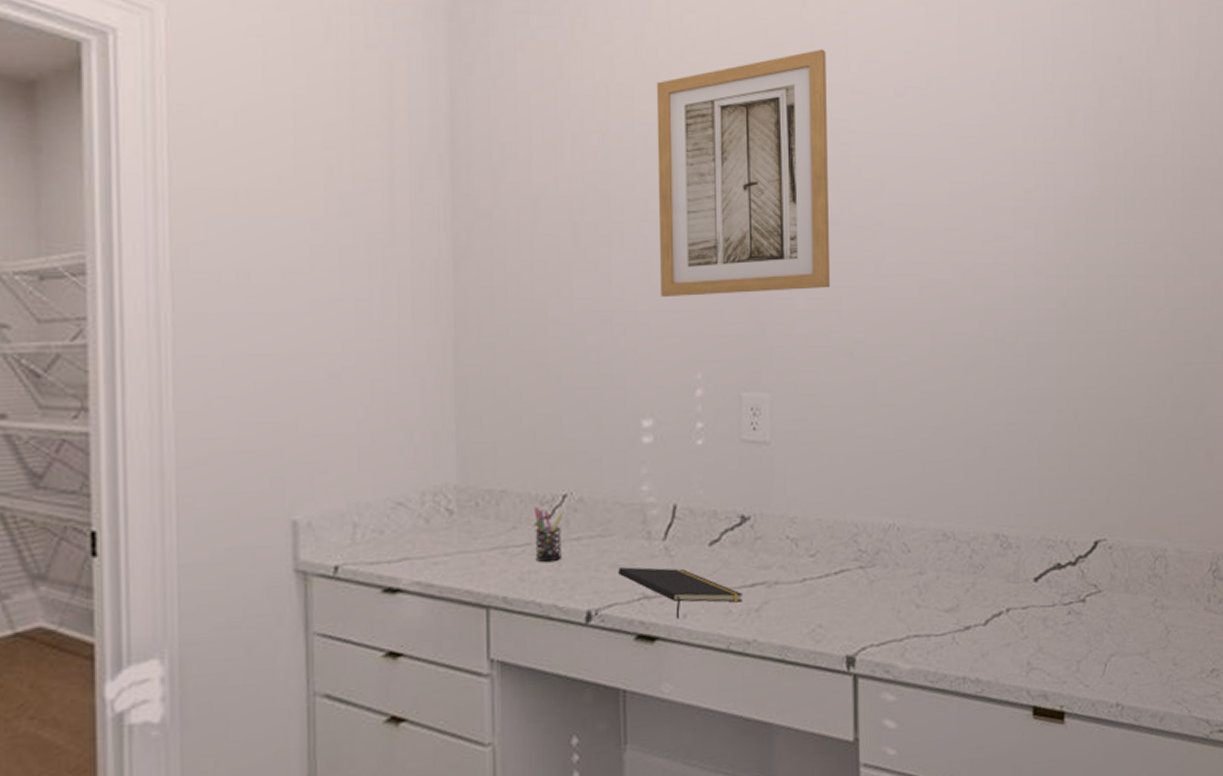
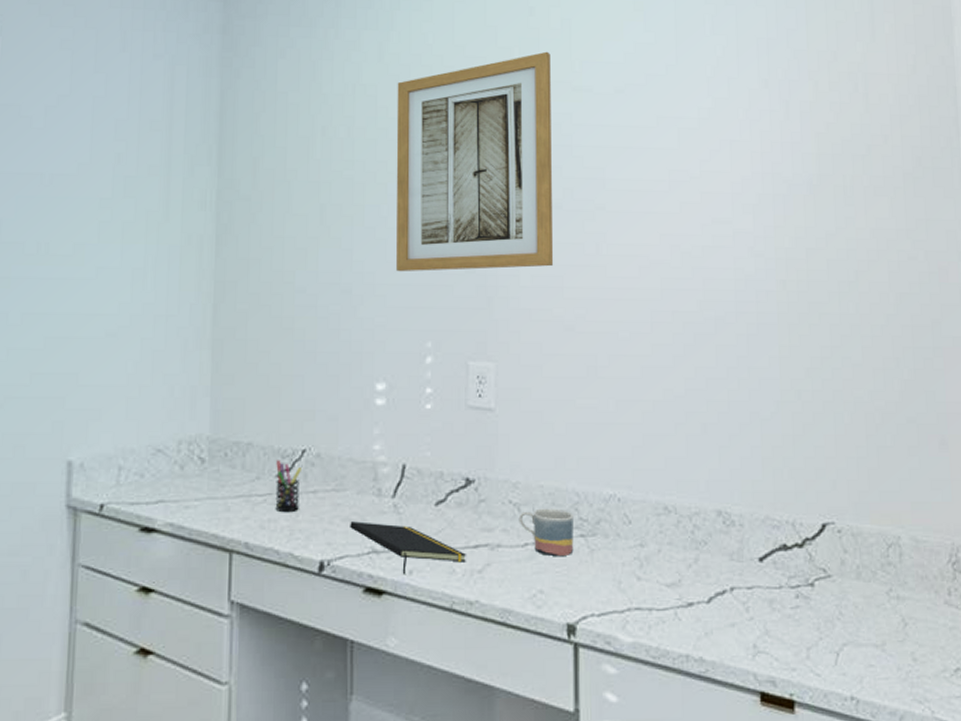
mug: none [796,541,853,590] -> present [518,508,574,557]

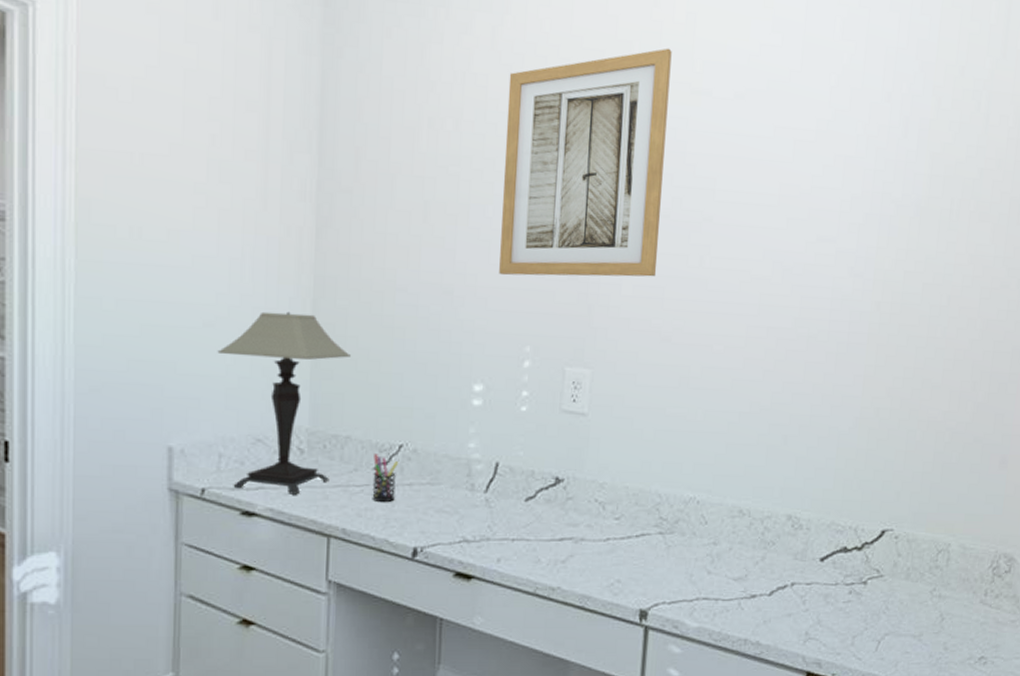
table lamp: none [119,318,251,507] -> present [217,311,351,495]
notepad: present [350,521,467,574] -> none [443,513,553,562]
mug: present [518,508,574,557] -> none [602,507,654,551]

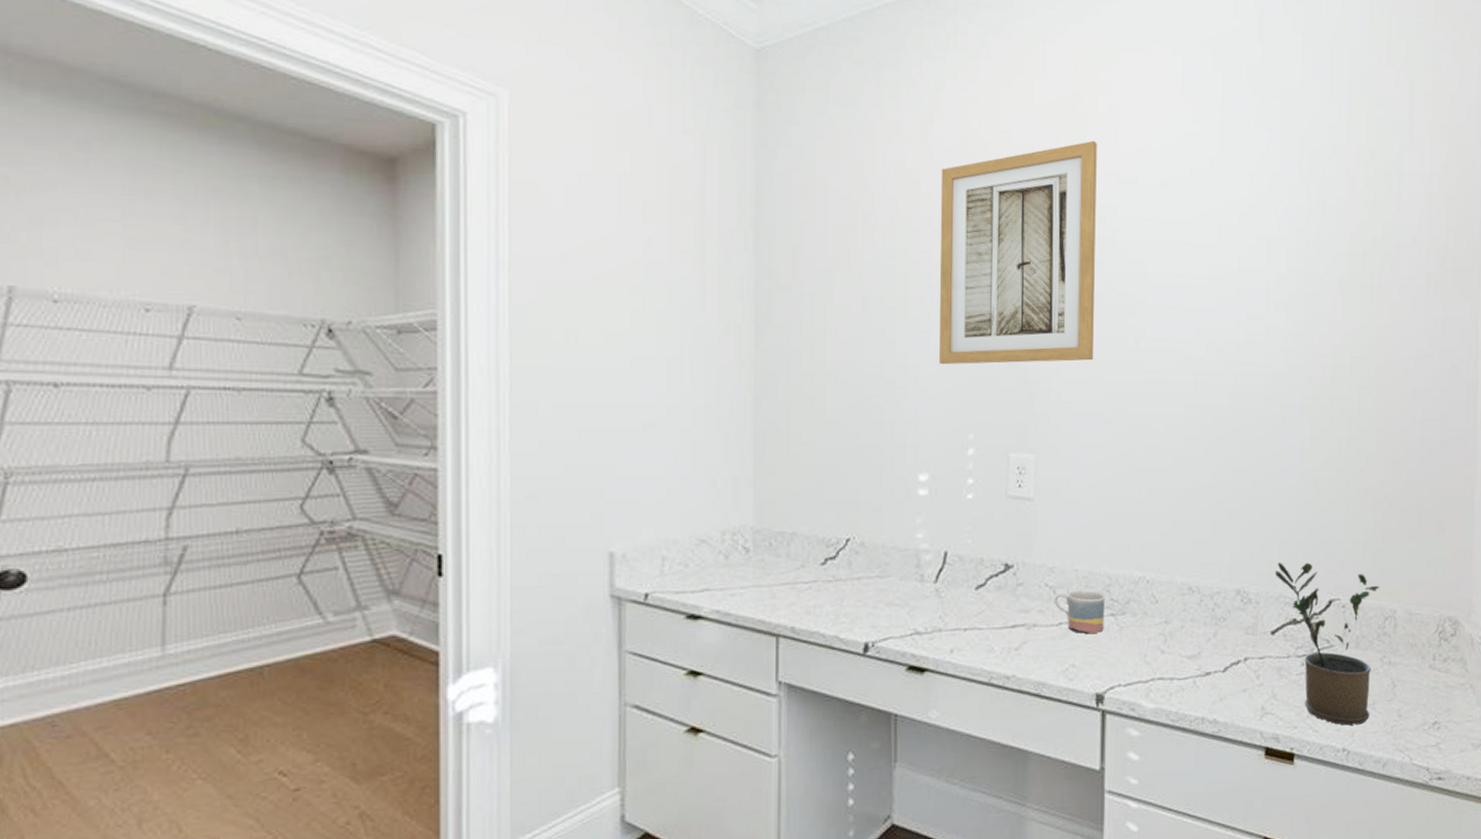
table lamp: present [217,311,351,495] -> none [658,409,794,595]
pen holder: present [372,454,398,503] -> none [820,549,846,599]
mug: none [602,507,654,551] -> present [1054,590,1105,634]
potted plant: none [828,490,935,655] -> present [1275,562,1379,726]

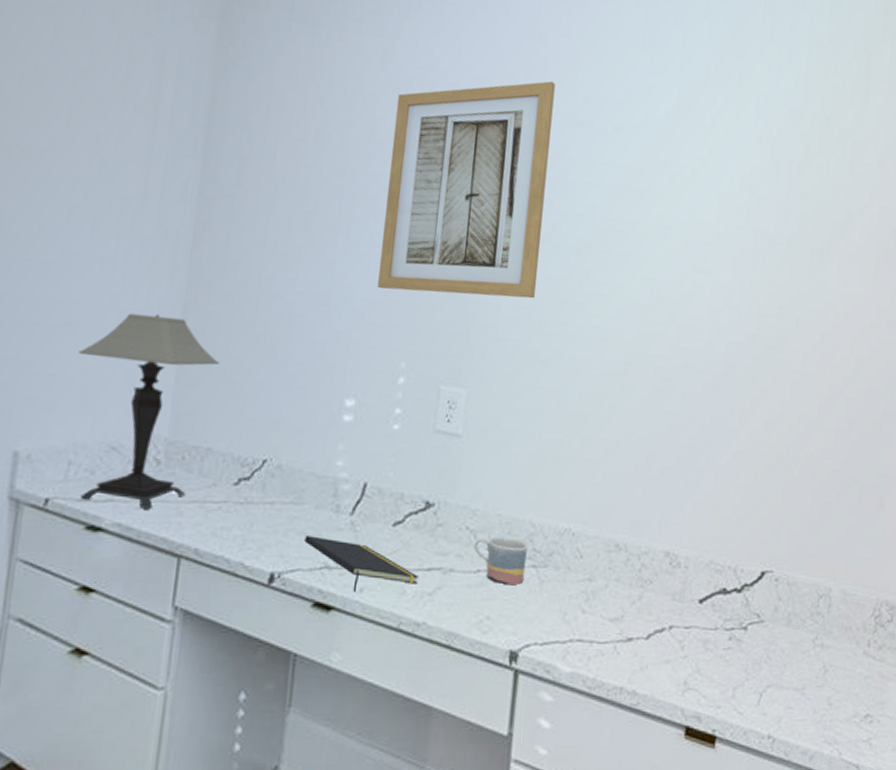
table lamp: none [658,409,794,595] -> present [78,313,219,509]
notepad: none [894,605,1005,653] -> present [304,535,420,591]
potted plant: present [1275,562,1379,726] -> none [706,527,815,711]

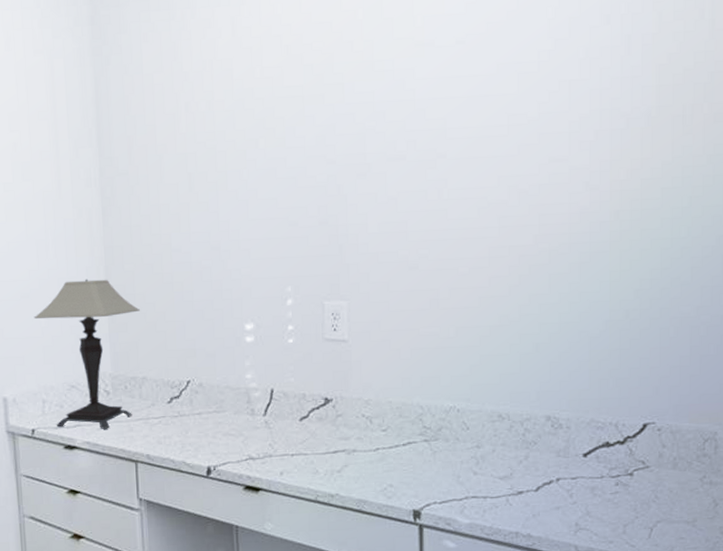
notepad: present [304,535,420,591] -> none [230,435,328,475]
wall art: present [378,81,555,299] -> none [250,10,399,228]
mug: present [473,536,528,586] -> none [371,419,419,458]

